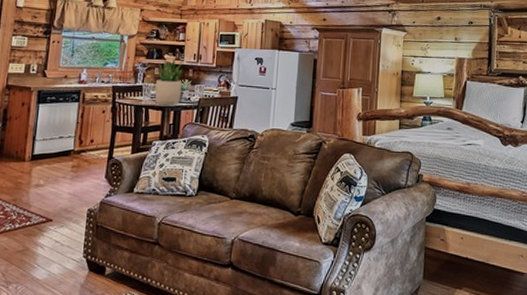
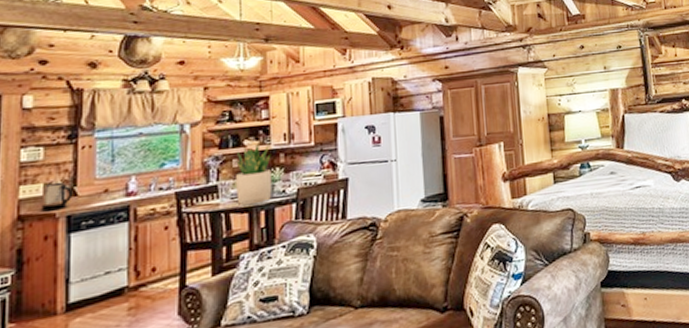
kettle: none [21,64,44,86] -> present [40,181,74,212]

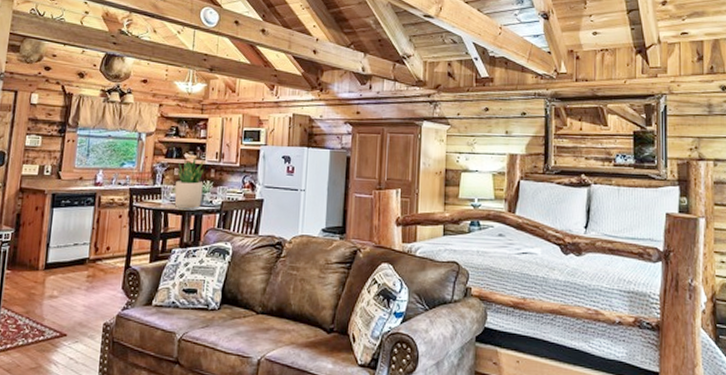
kettle: present [40,181,74,212] -> none [35,165,59,188]

